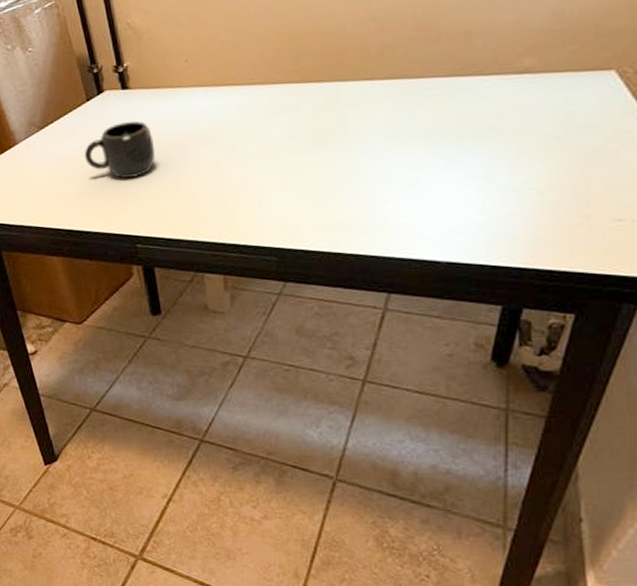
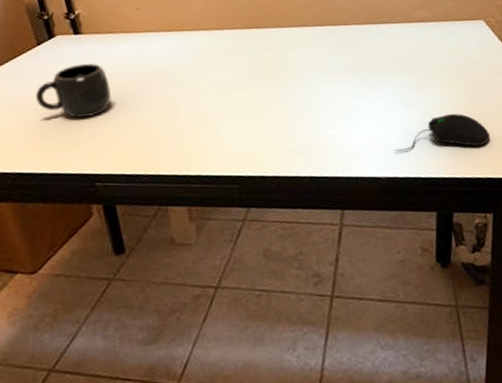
computer mouse: none [460,191,591,234] -> present [393,113,490,152]

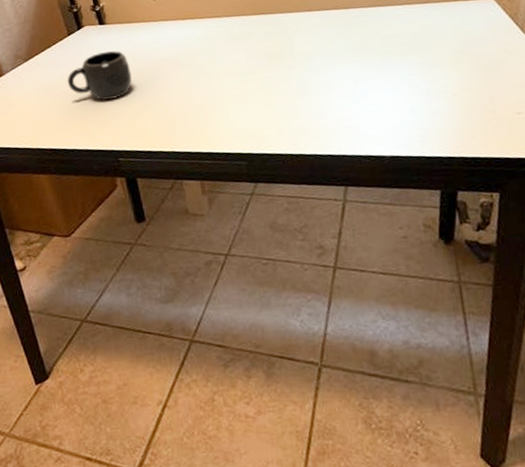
computer mouse: present [393,113,490,152] -> none [397,93,498,132]

